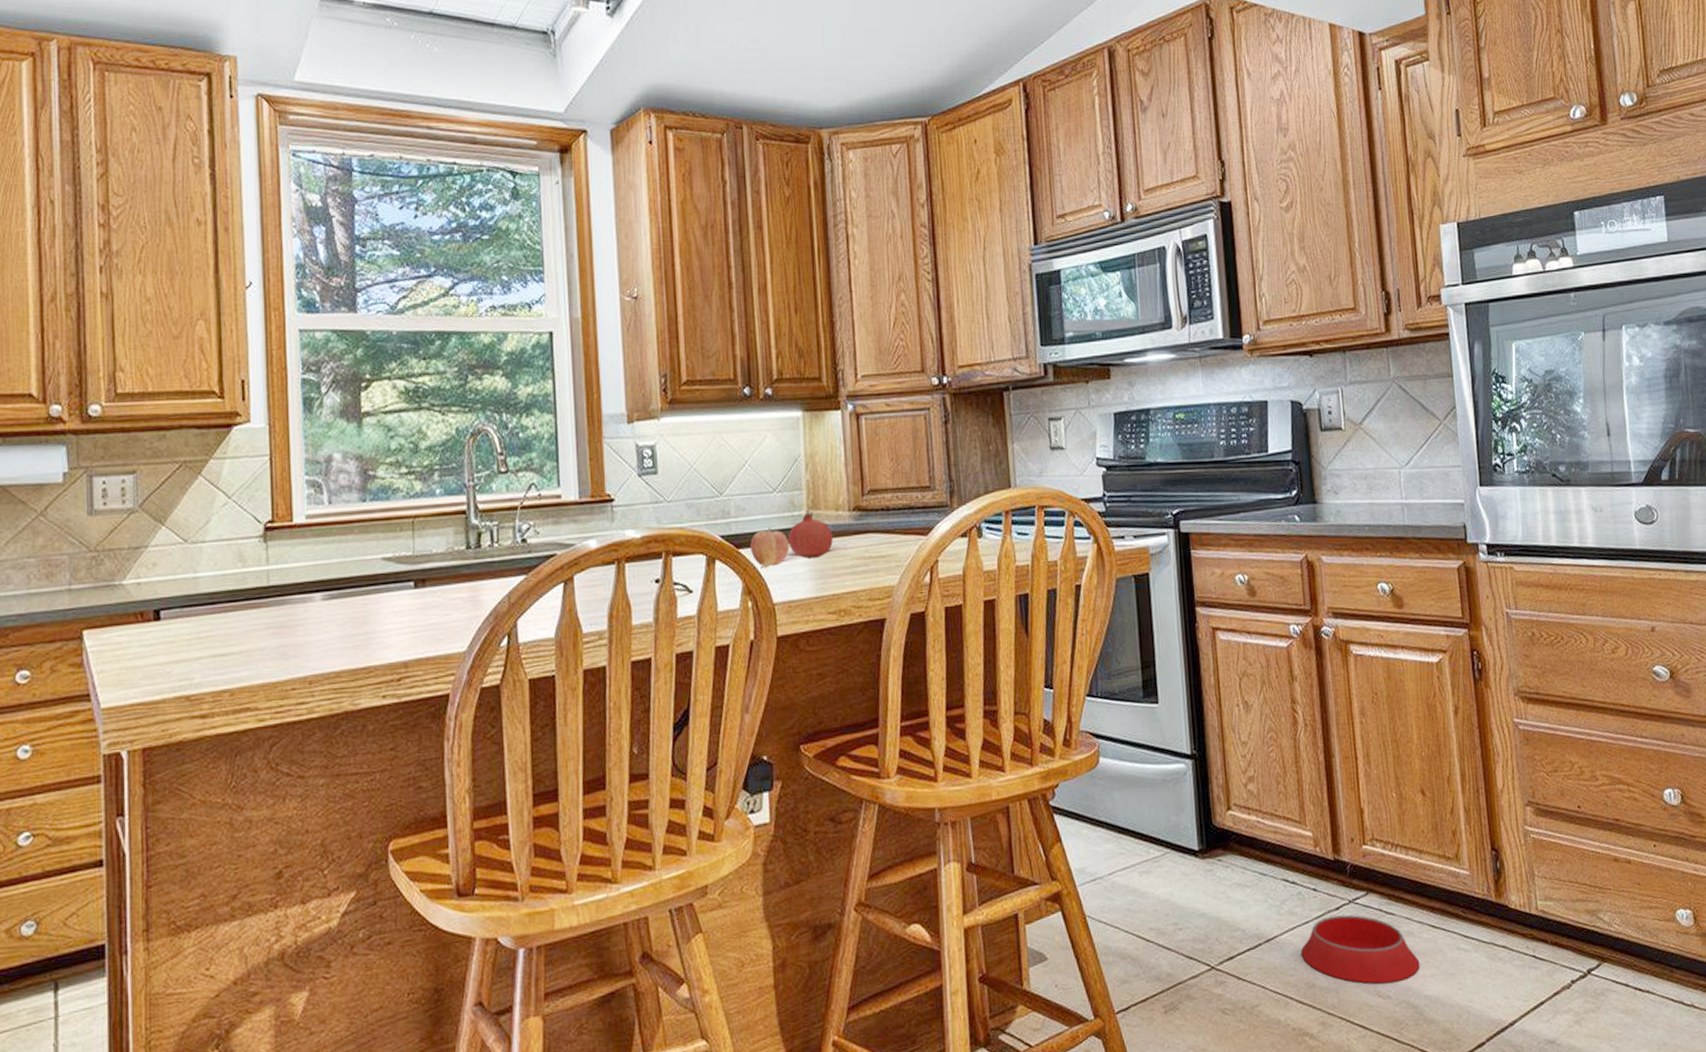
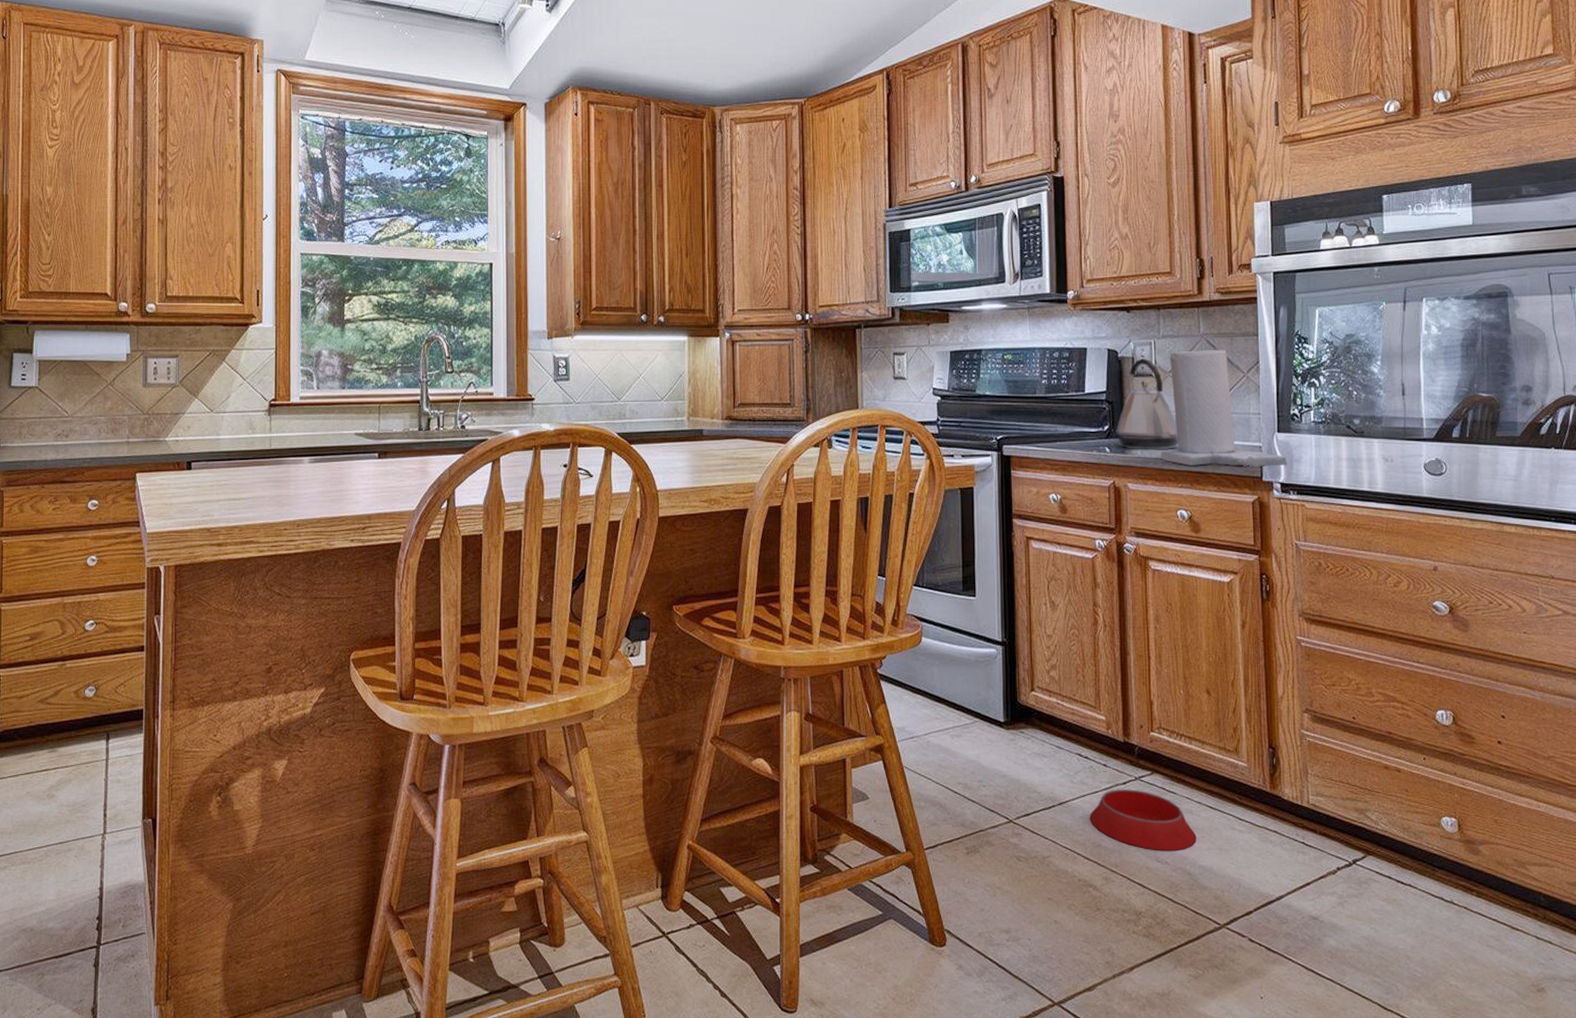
fruit: present [750,527,790,567] -> none [641,428,672,460]
fruit: present [788,512,833,560] -> none [671,418,708,457]
kettle: none [1304,409,1374,516] -> present [1115,358,1178,450]
paper towel: none [1356,395,1492,531] -> present [1161,350,1287,467]

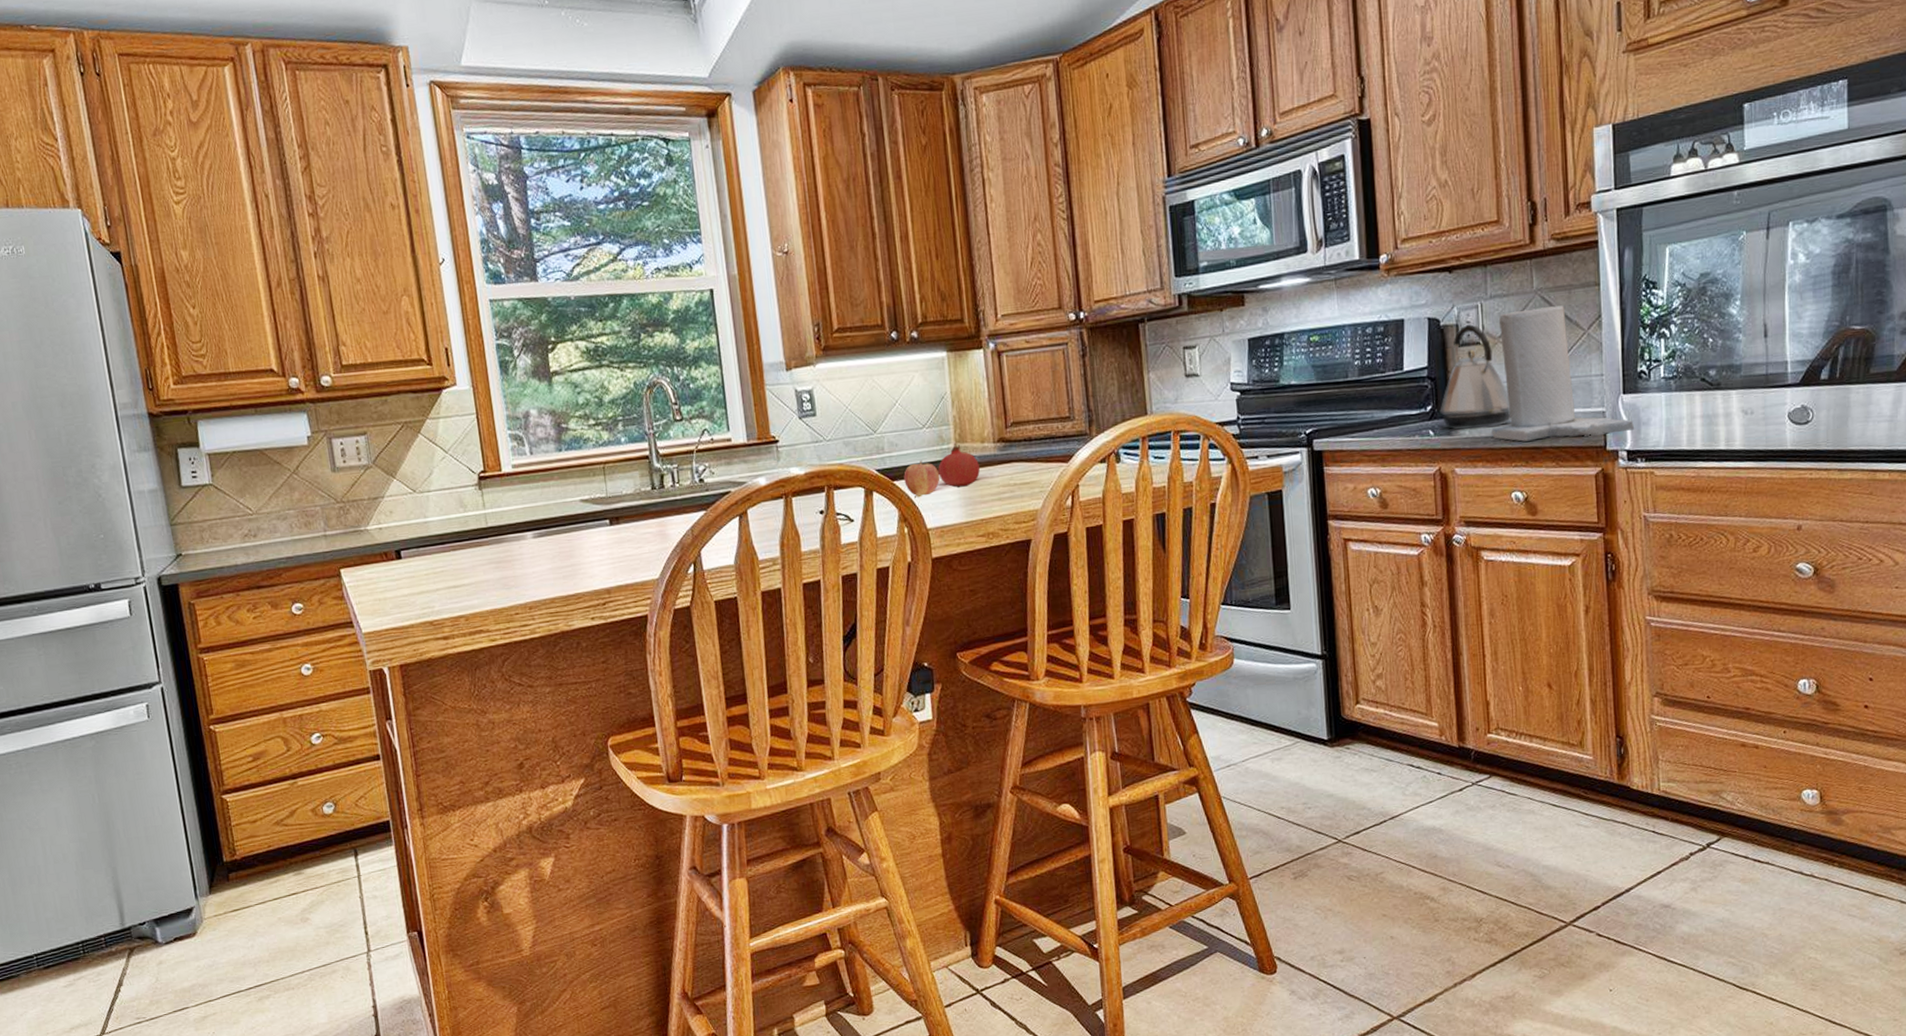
fruit: none [641,428,672,460] -> present [904,460,940,496]
fruit: none [671,418,708,457] -> present [938,445,980,489]
pet bowl: present [1089,789,1197,850] -> none [1424,795,1540,855]

